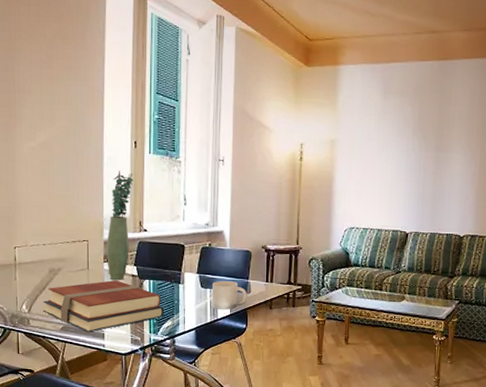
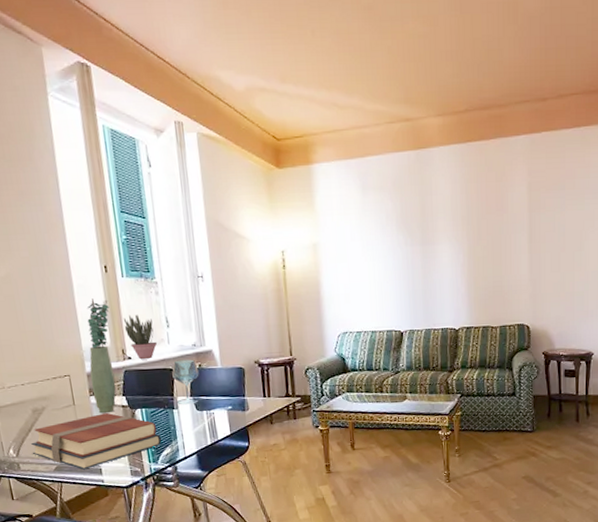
potted plant: none [144,189,172,234] -> present [123,314,157,360]
wine glass: none [183,237,208,281] -> present [172,359,199,405]
mug: present [211,280,248,311] -> none [208,400,247,432]

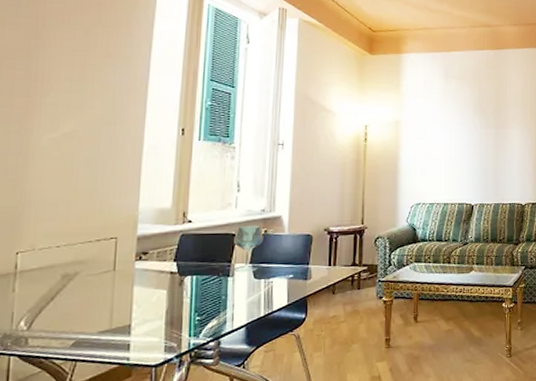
books: present [31,412,162,470] -> none [48,279,208,345]
vase: present [87,298,116,414] -> none [139,160,179,281]
potted plant: present [123,314,157,360] -> none [190,177,223,224]

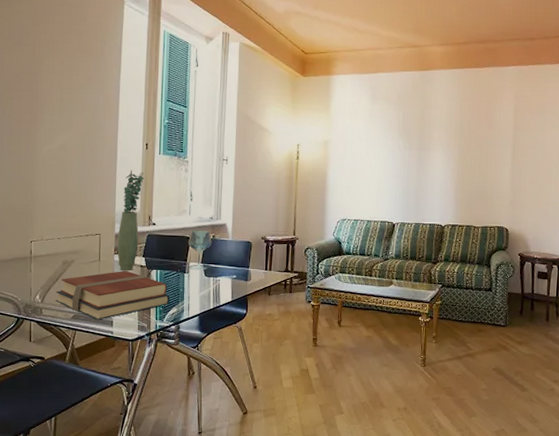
books: none [48,279,208,345] -> present [55,270,170,320]
vase: none [139,160,179,281] -> present [117,170,144,271]

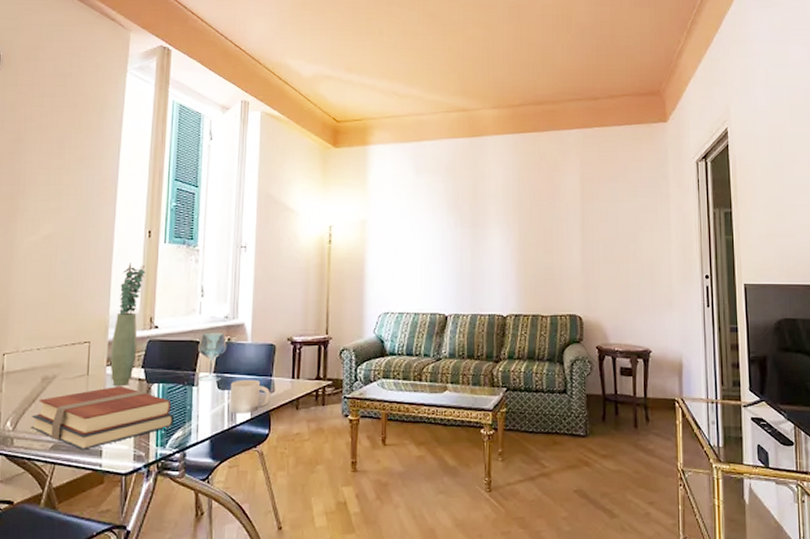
mug: none [214,269,248,297] -> present [229,379,271,415]

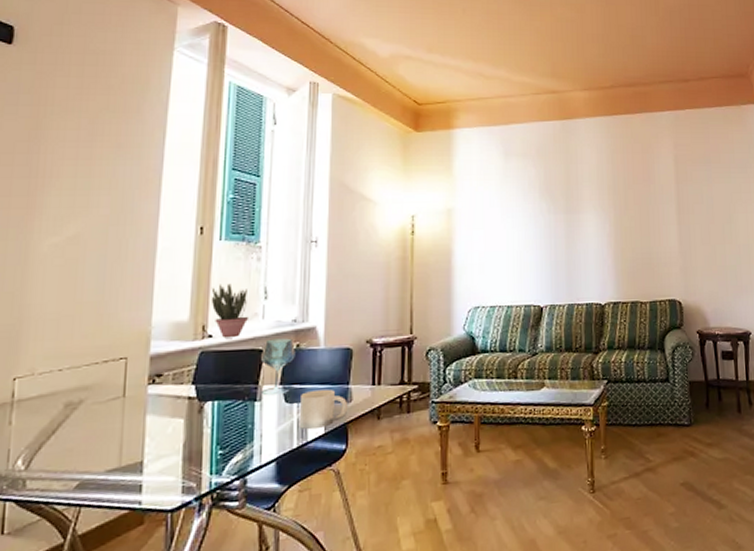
books: present [30,385,174,450] -> none [48,406,232,487]
vase: present [110,263,146,387] -> none [152,264,197,408]
potted plant: none [157,282,187,330] -> present [211,283,248,338]

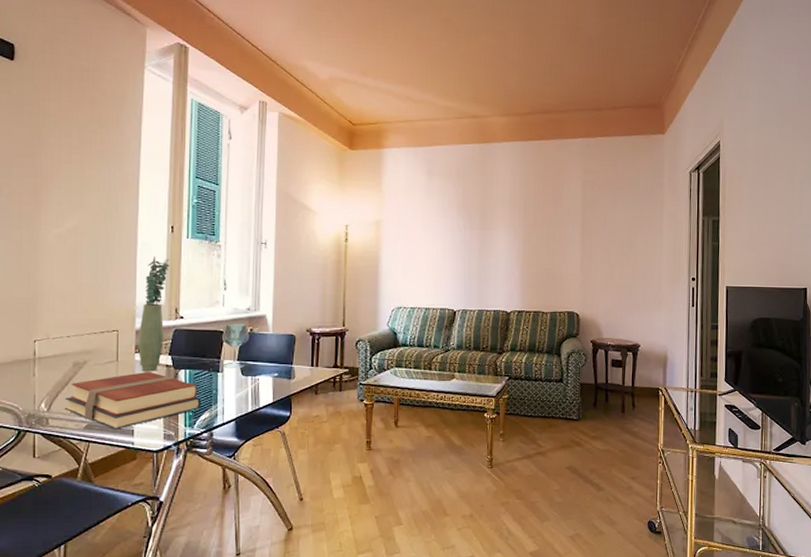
books: none [48,406,232,487] -> present [64,371,201,430]
vase: none [152,264,197,408] -> present [138,256,170,372]
potted plant: present [211,283,248,338] -> none [181,275,211,320]
mug: present [299,389,348,430] -> none [252,367,292,398]

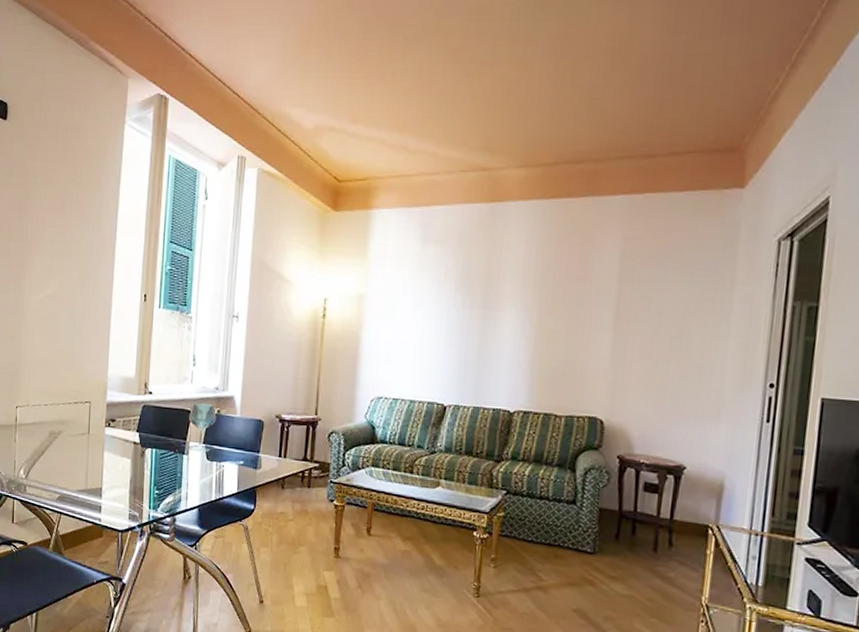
books: present [64,371,201,430] -> none [40,447,166,504]
vase: present [138,256,170,372] -> none [108,326,141,448]

